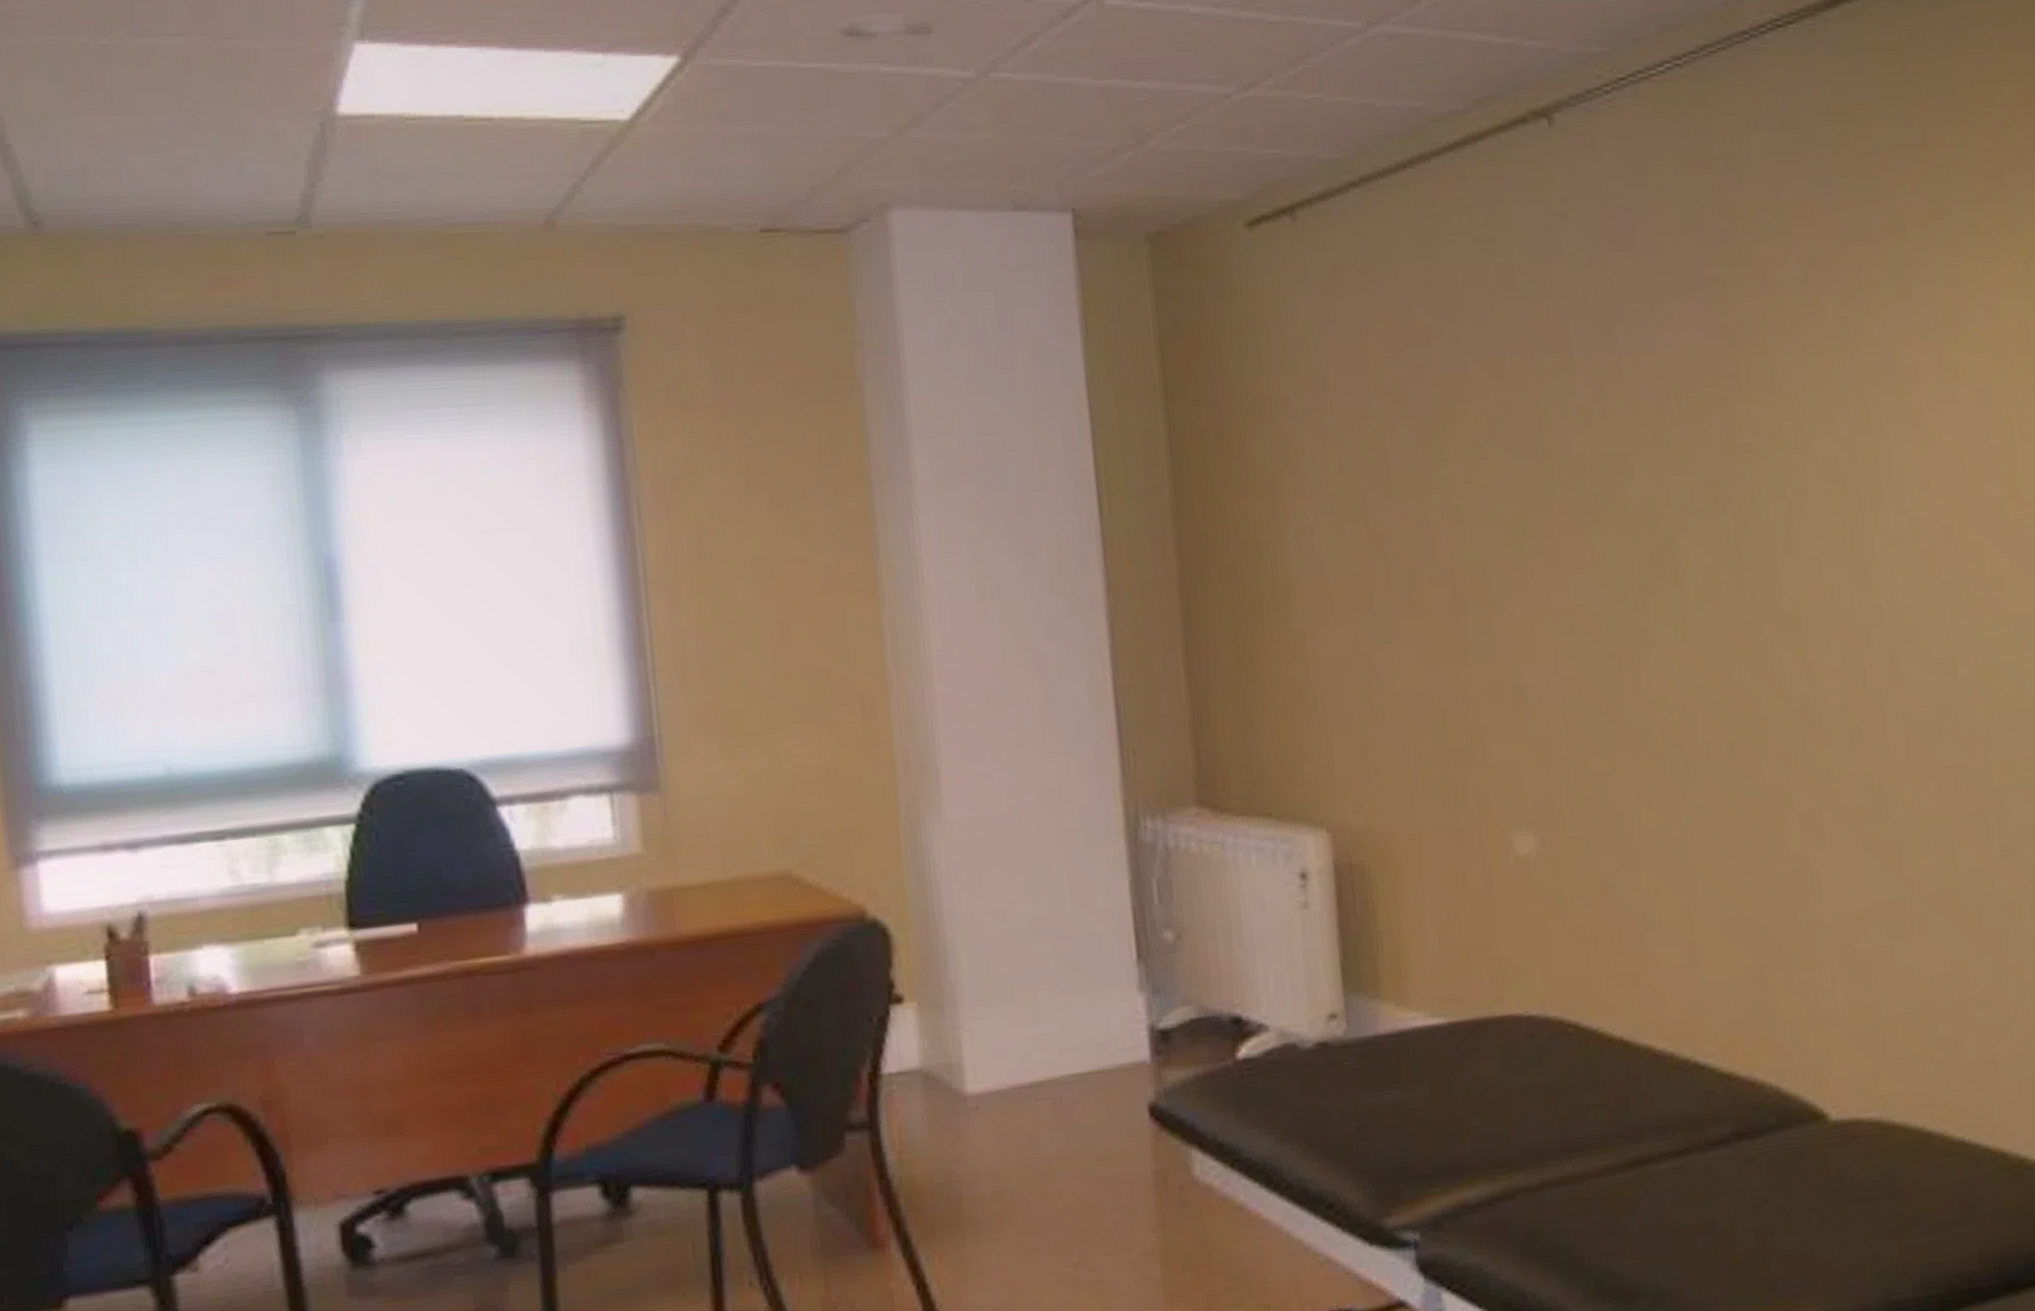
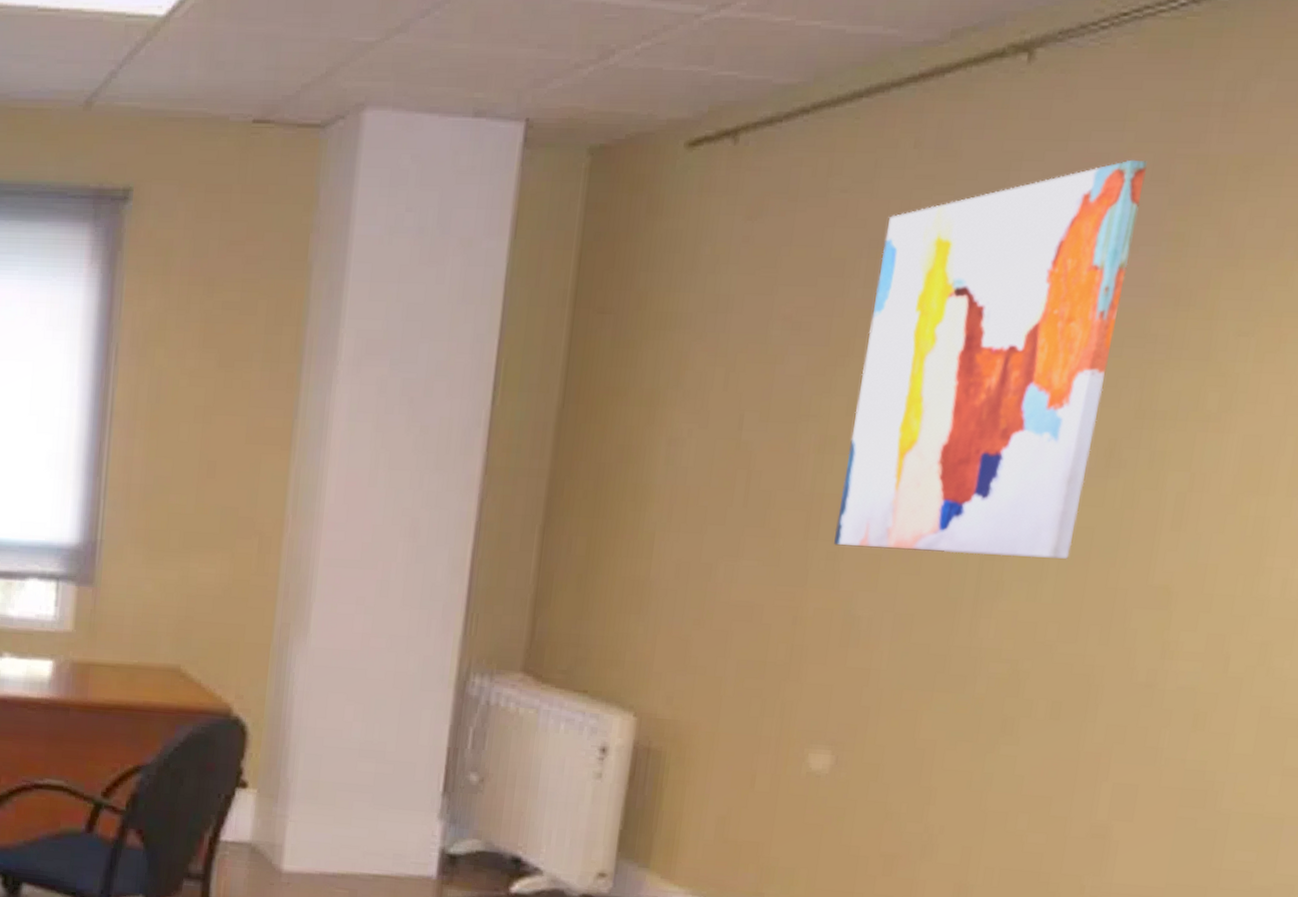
wall art: none [1459,211,1704,616] -> present [834,159,1147,559]

